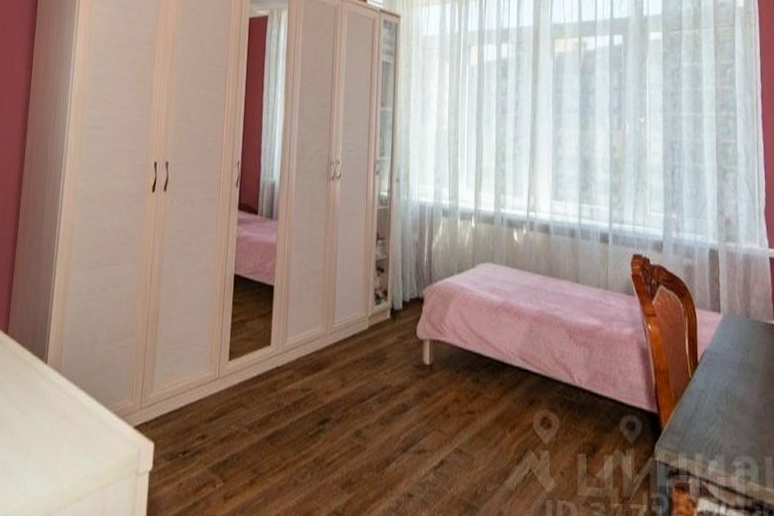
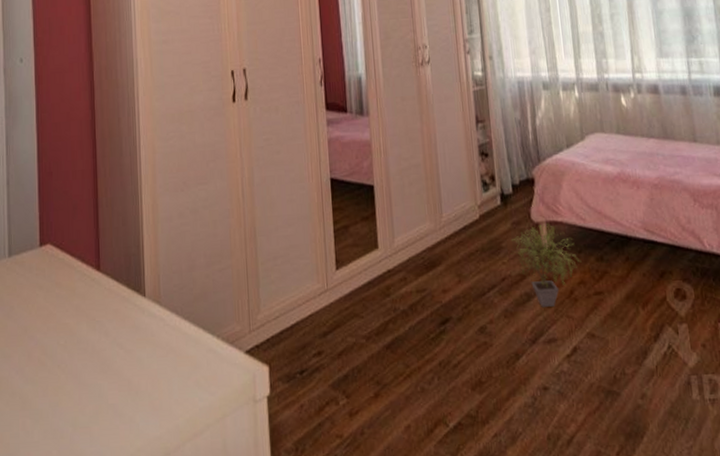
potted plant: none [393,340,458,420] -> present [511,222,582,307]

